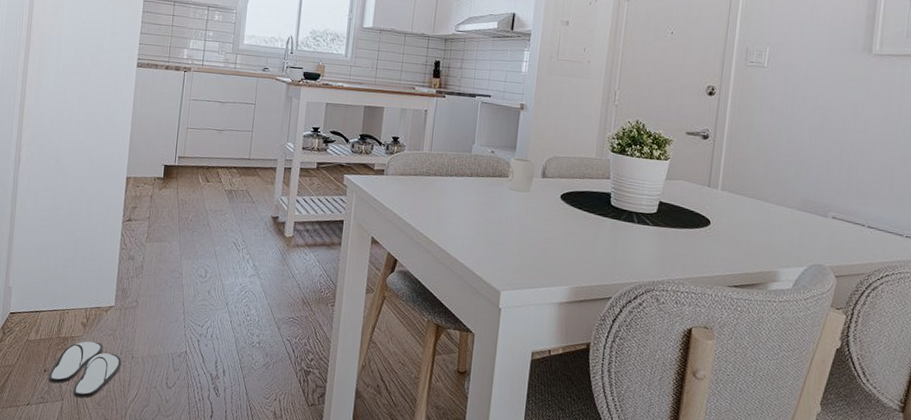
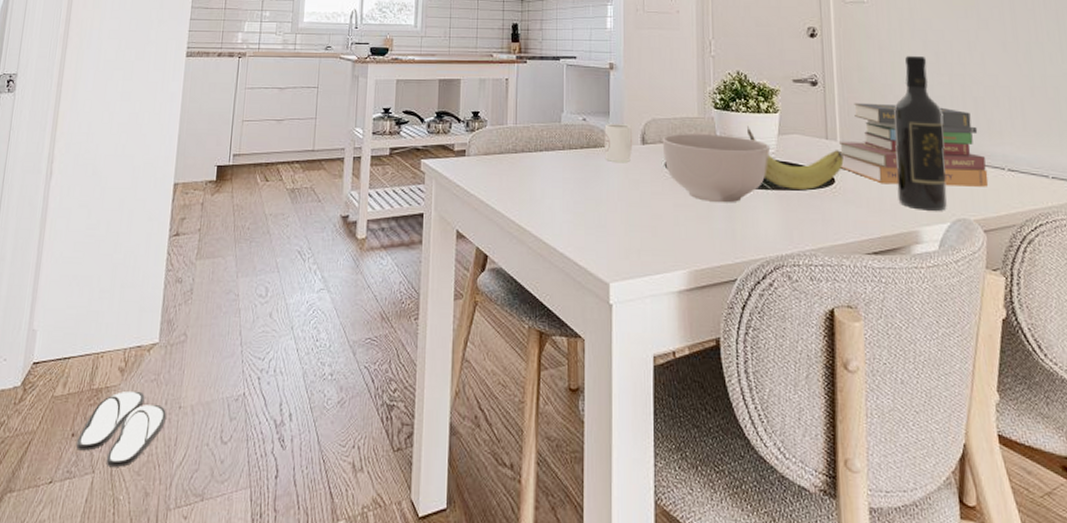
bowl: none [560,171,657,234] -> present [662,134,771,203]
fruit: none [638,169,722,229] -> present [747,125,844,190]
books: none [718,157,849,240] -> present [838,102,989,187]
wine bottle: none [764,118,819,256] -> present [894,55,947,211]

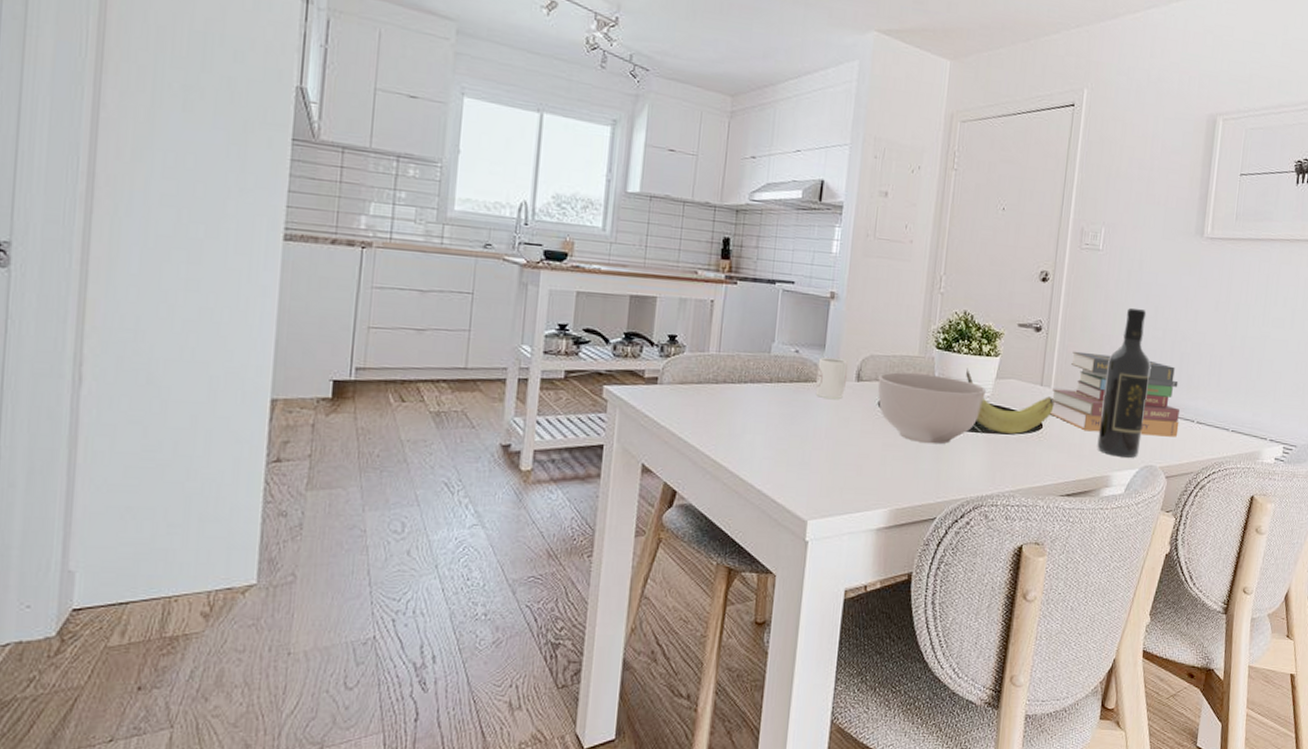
slippers: present [76,390,166,467] -> none [146,637,270,720]

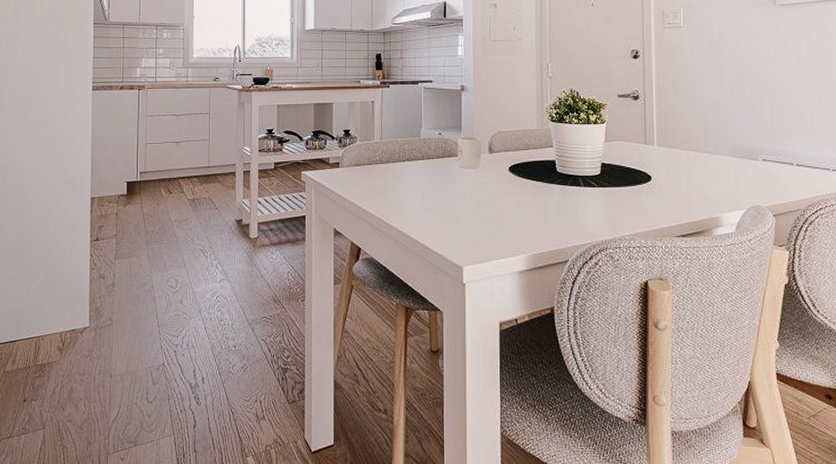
bowl: present [877,372,987,445] -> none [506,143,598,199]
fruit: present [966,368,1054,434] -> none [579,135,659,186]
books: present [1050,351,1179,437] -> none [655,113,780,180]
wine bottle: present [1097,307,1151,458] -> none [702,71,745,200]

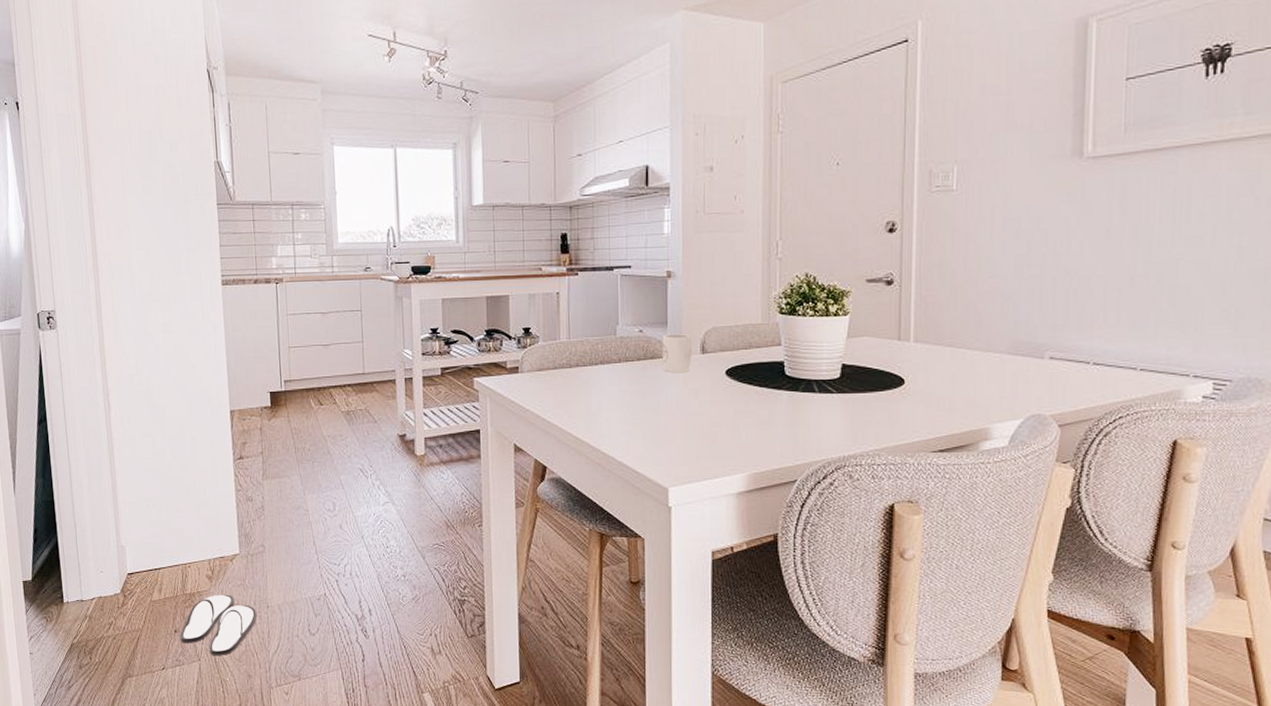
slippers: none [28,365,100,423] -> present [180,594,257,655]

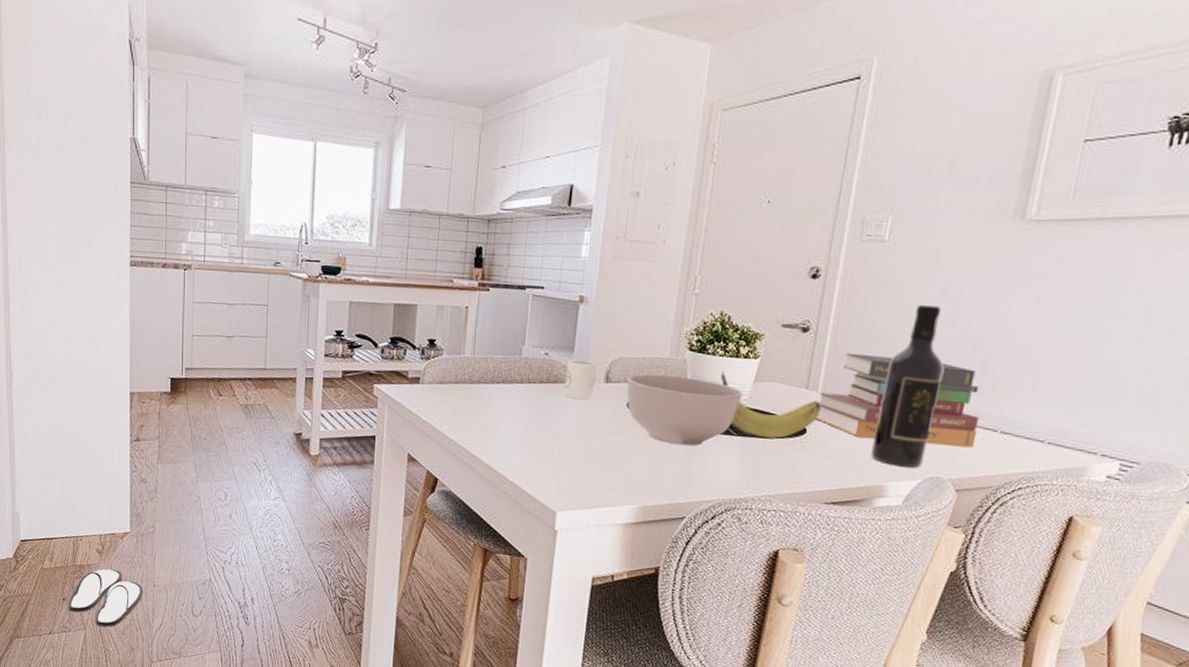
bowl: none [723,340,838,408] -> present [626,374,744,446]
fruit: none [814,330,916,392] -> present [721,370,821,438]
books: none [911,300,1071,382] -> present [816,352,979,448]
wine bottle: none [970,247,1029,408] -> present [871,304,945,468]

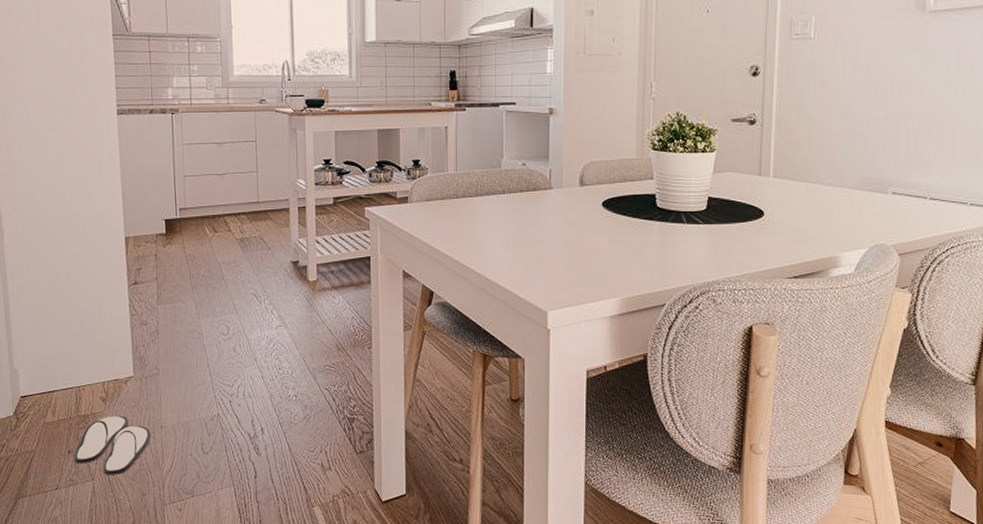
mug: present [564,360,597,400] -> none [544,167,572,204]
bowl: present [626,374,744,446] -> none [600,174,705,238]
fruit: present [721,370,821,438] -> none [683,165,774,223]
books: present [816,352,979,448] -> none [771,139,910,215]
wine bottle: present [871,304,945,468] -> none [822,91,875,238]

